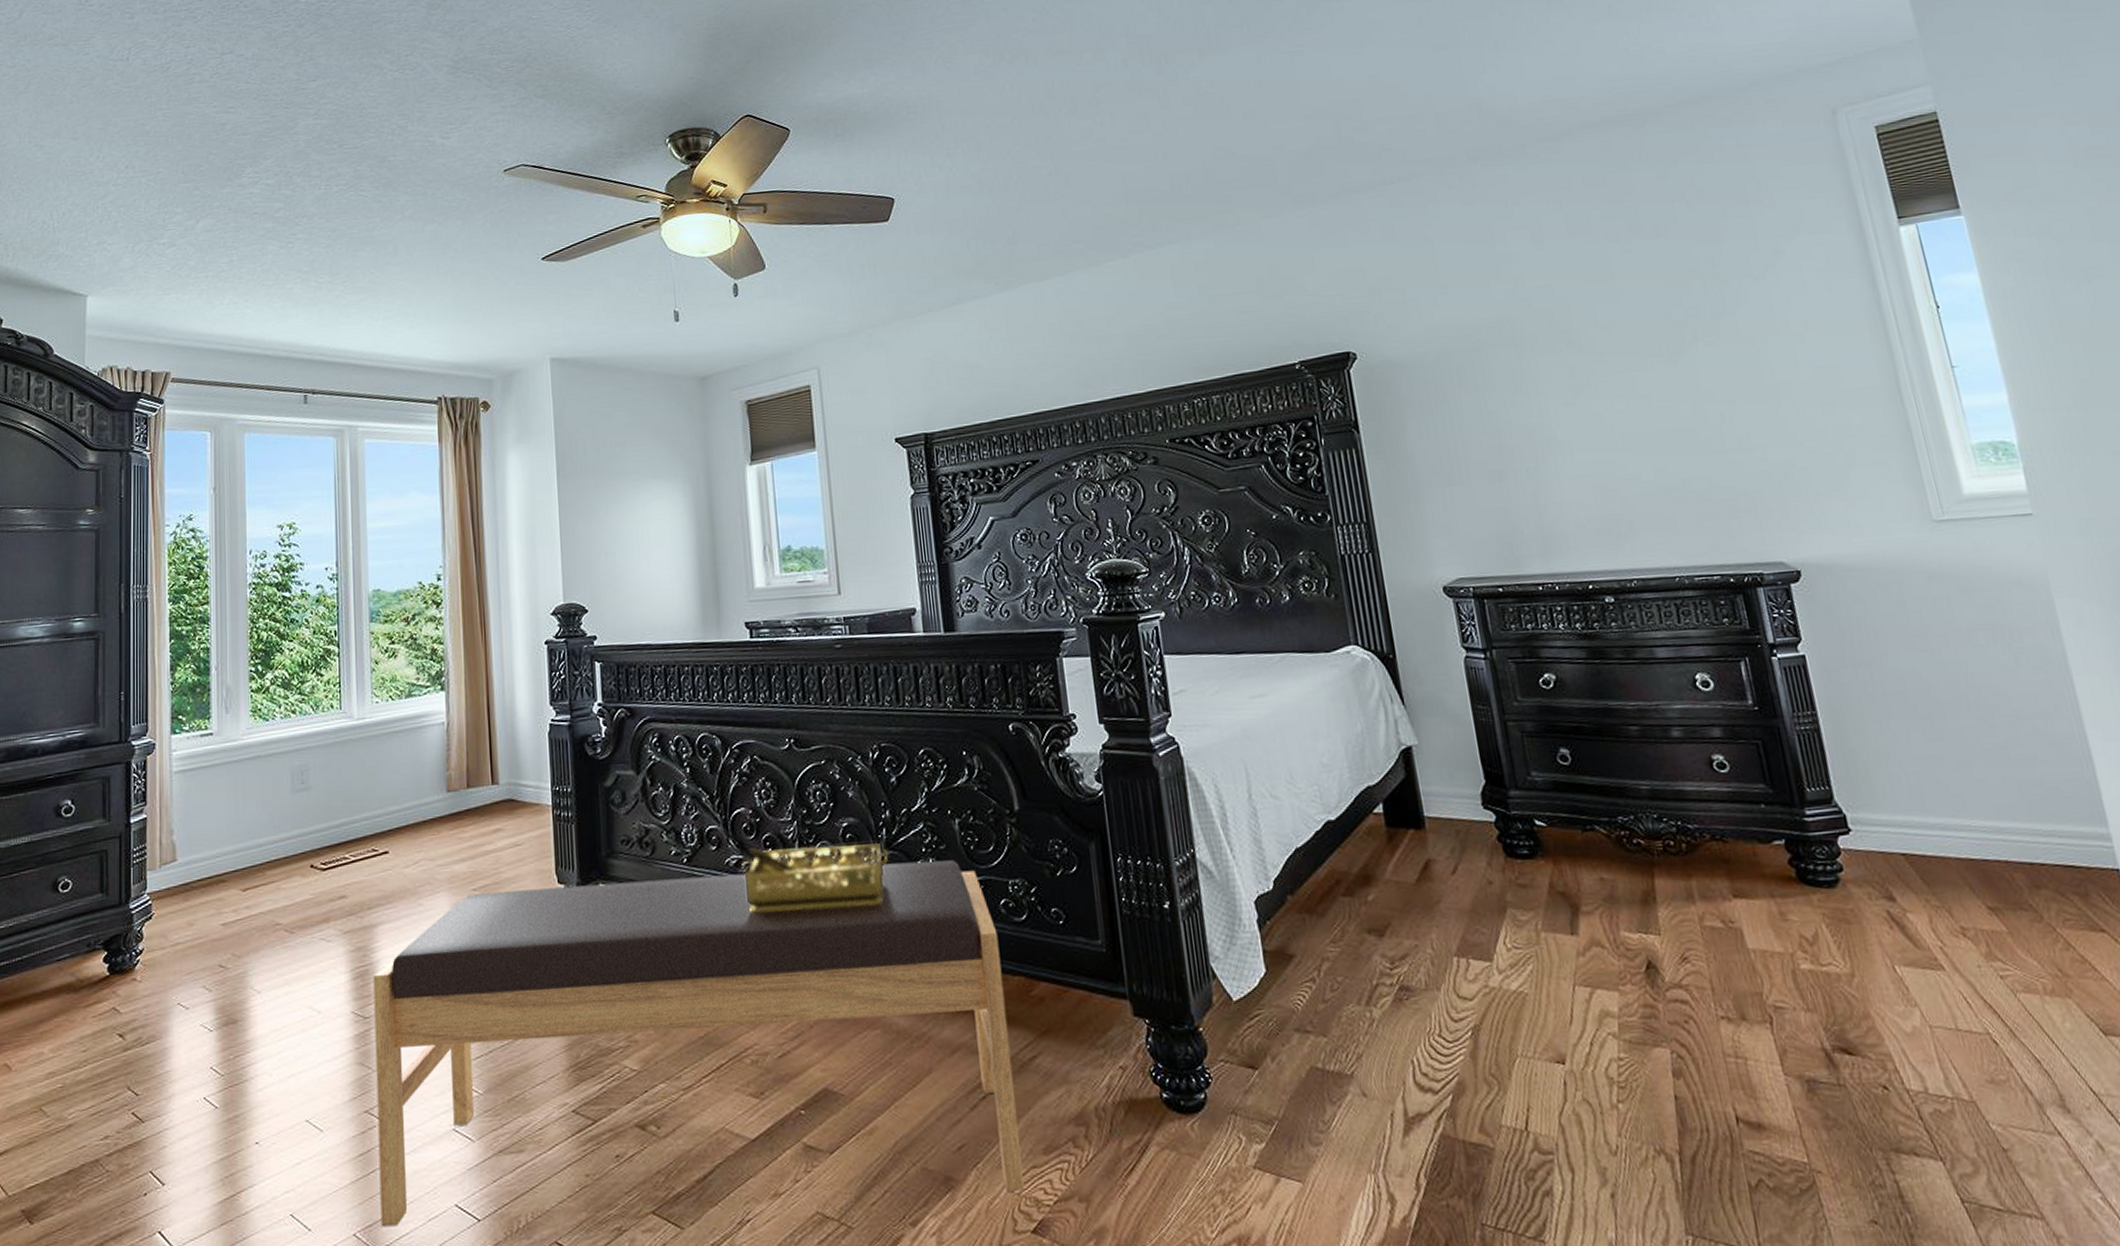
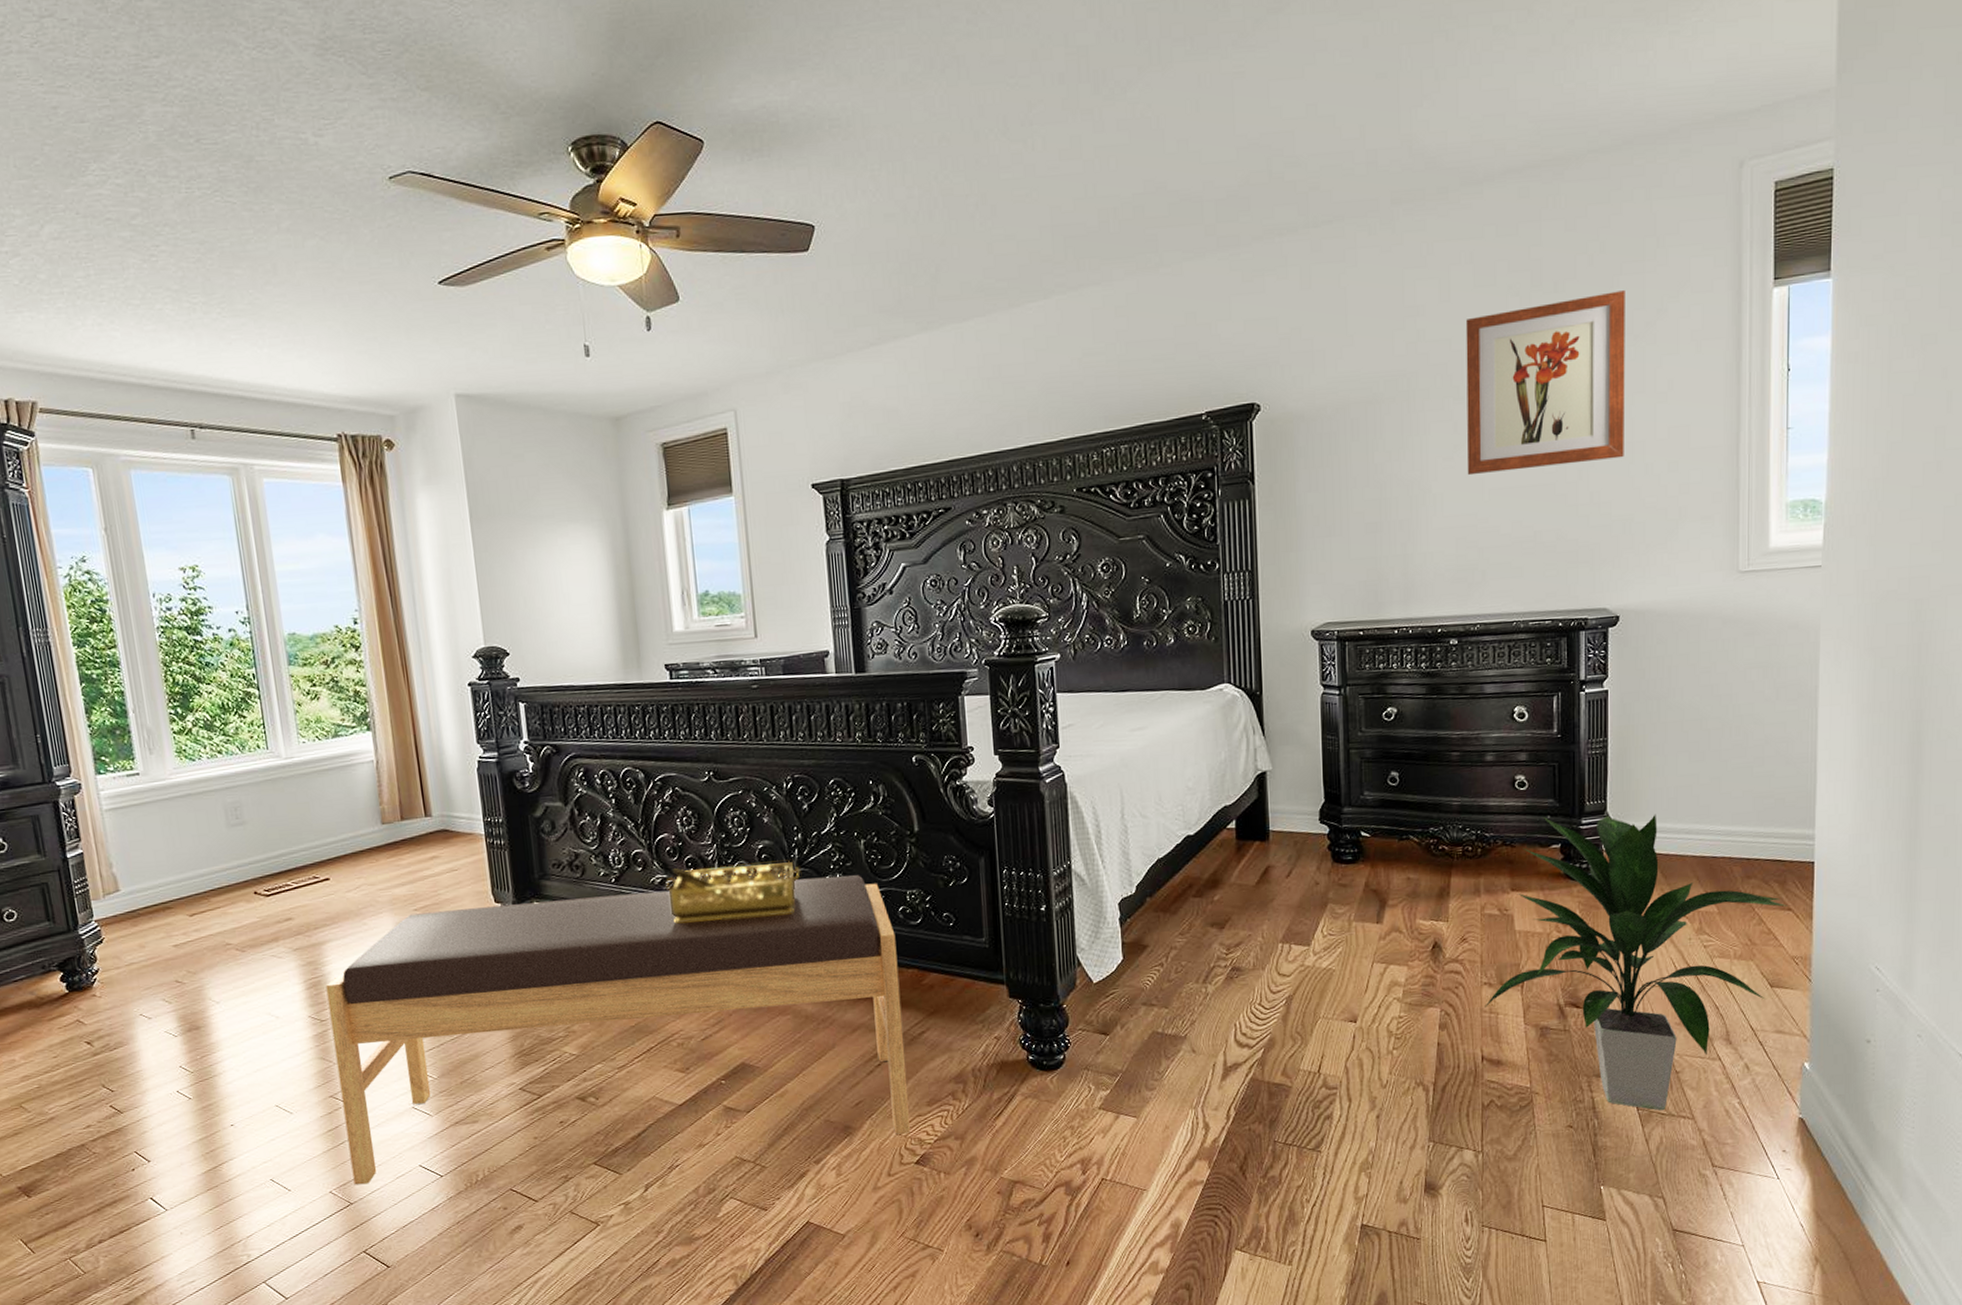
wall art: none [1565,234,1769,421] -> present [1465,291,1625,476]
indoor plant: none [1727,804,2101,1204] -> present [1485,814,1788,1110]

